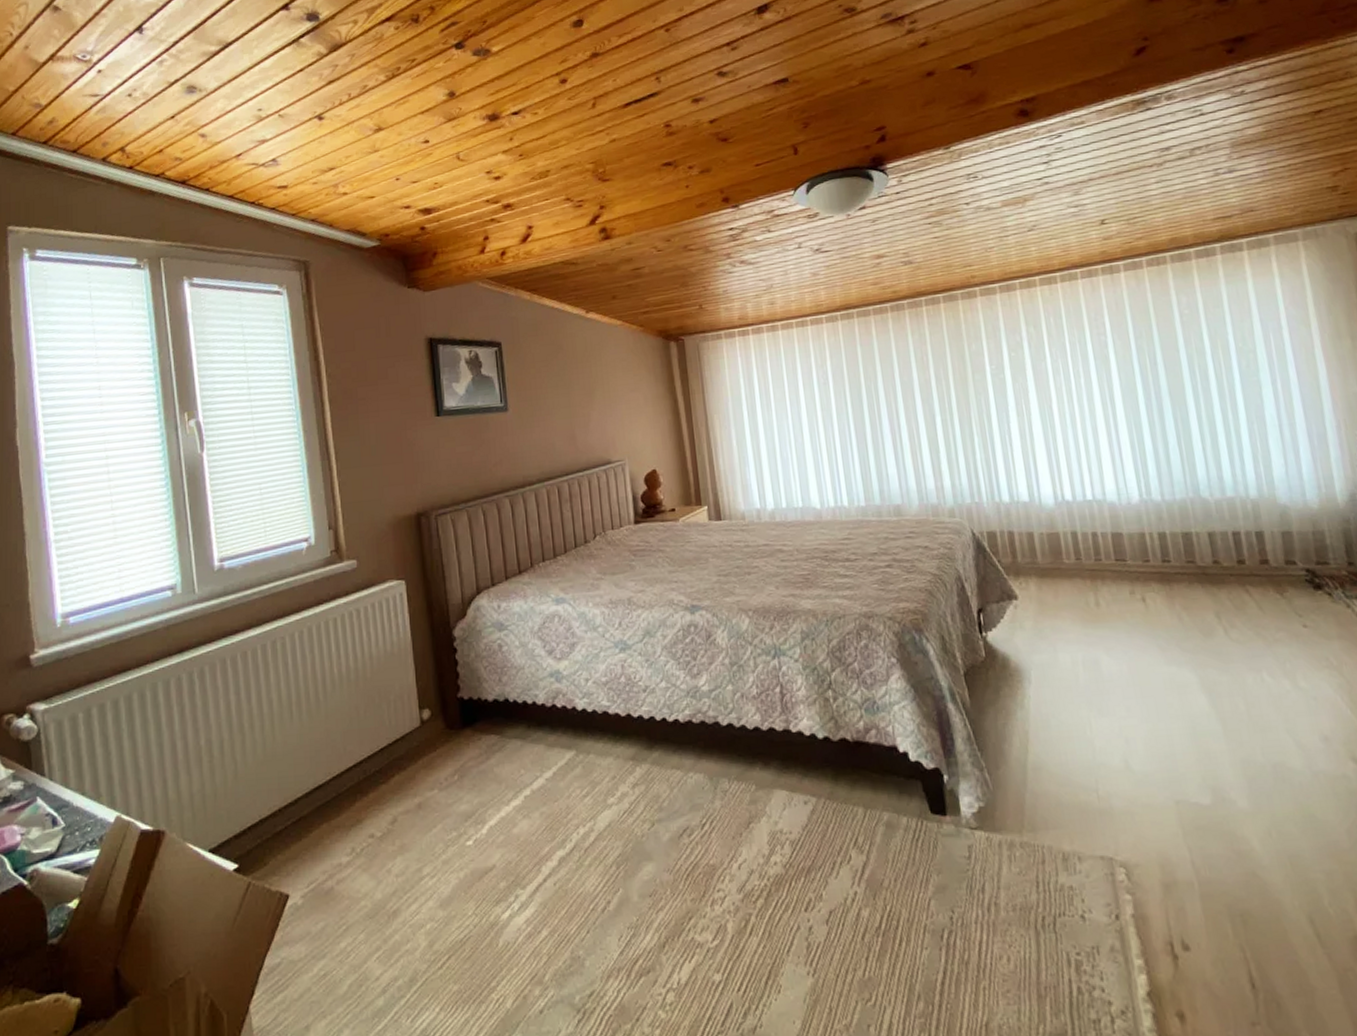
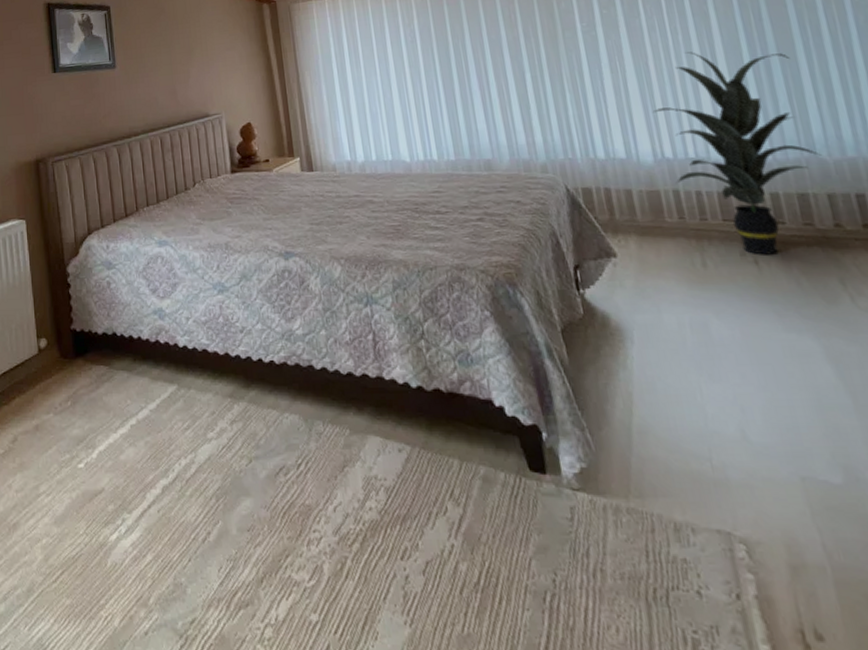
indoor plant: none [1056,395,1206,593] -> present [653,52,823,255]

